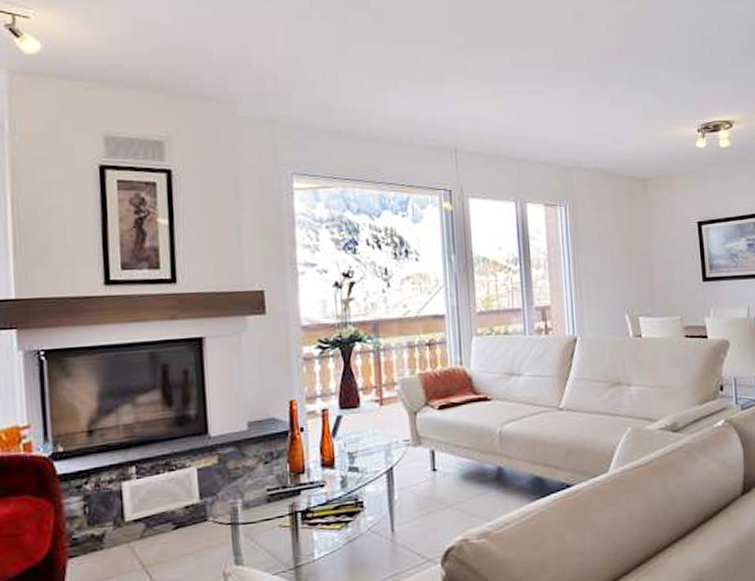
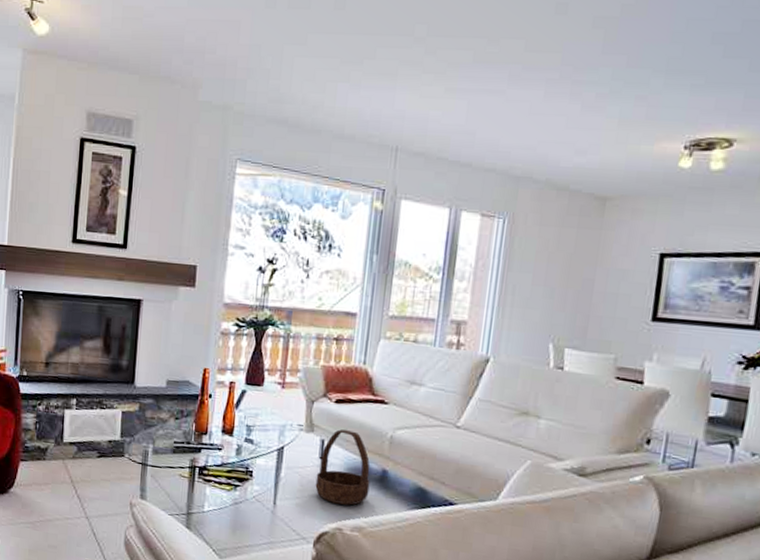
basket: none [432,435,488,515] -> present [315,429,370,506]

